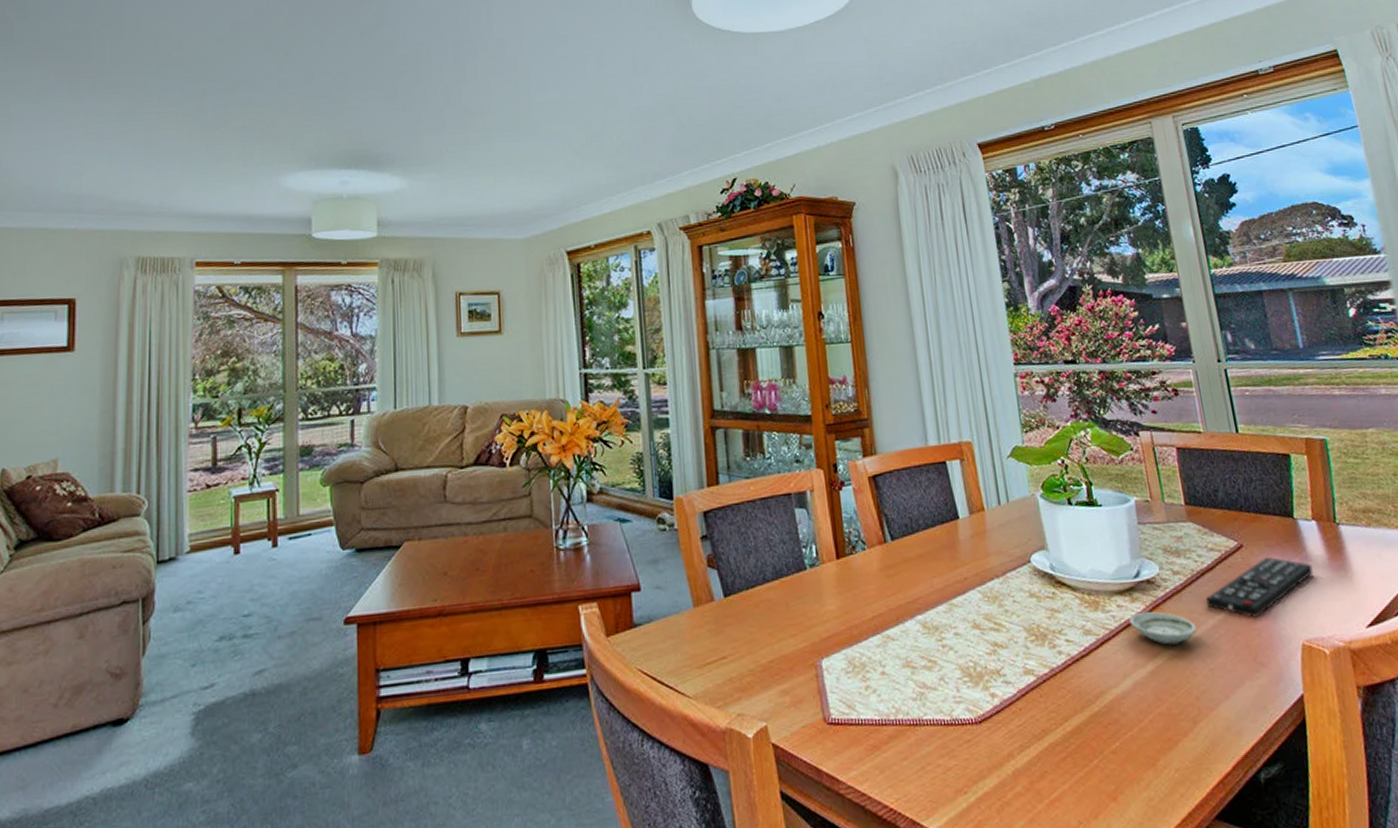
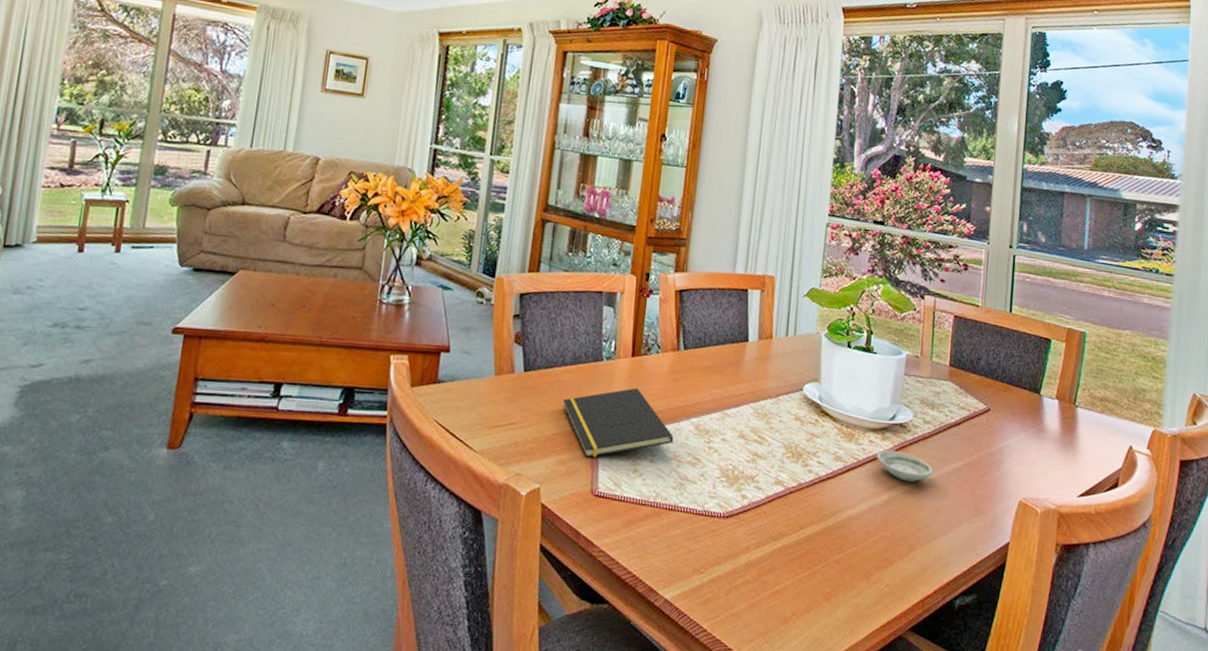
notepad: none [772,593,902,682] -> present [562,387,674,458]
remote control: present [1206,556,1313,618] -> none [947,422,1045,472]

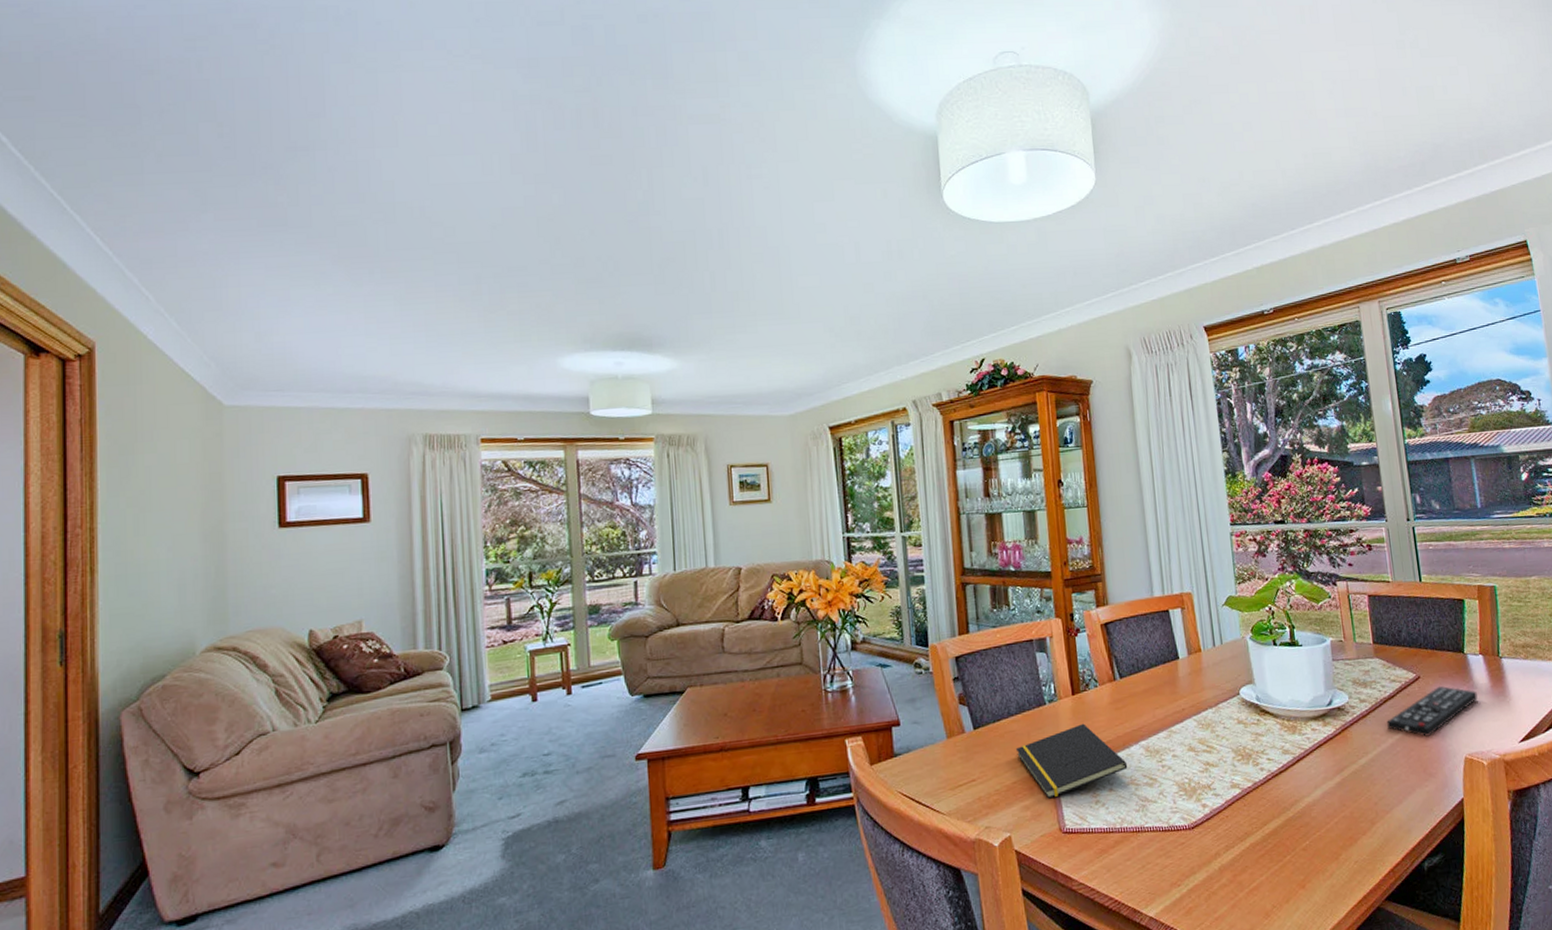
saucer: present [877,449,933,482] -> none [1322,733,1378,761]
remote control: none [947,422,1045,472] -> present [1387,686,1478,737]

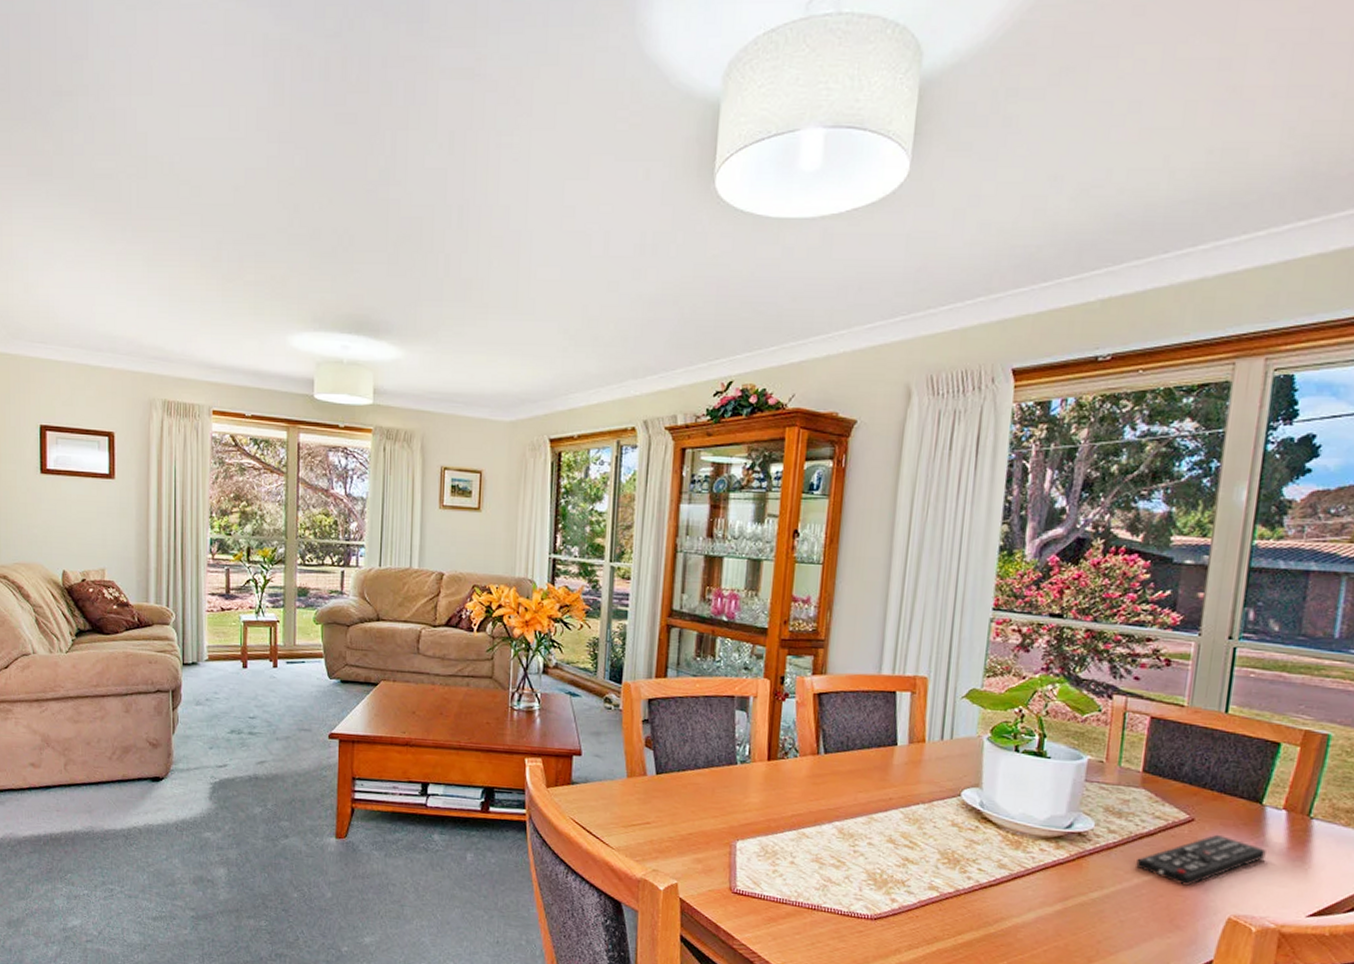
notepad: present [1015,723,1128,799] -> none [696,791,816,858]

